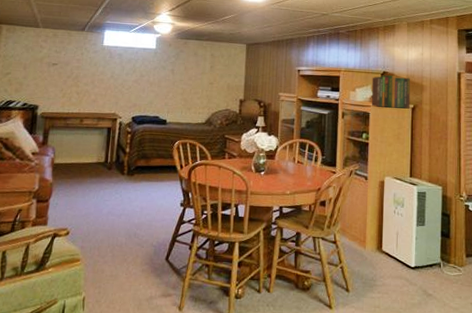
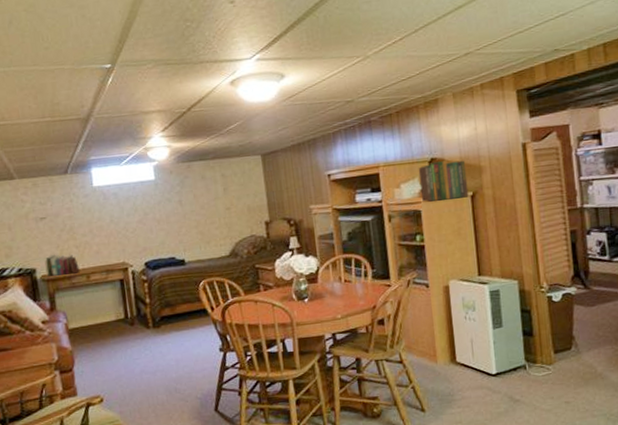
books: none [46,96,76,117] -> present [44,254,80,277]

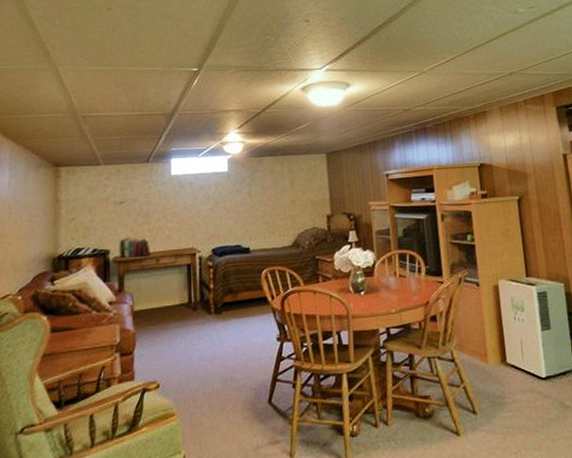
books: present [418,160,469,202] -> none [468,167,516,204]

